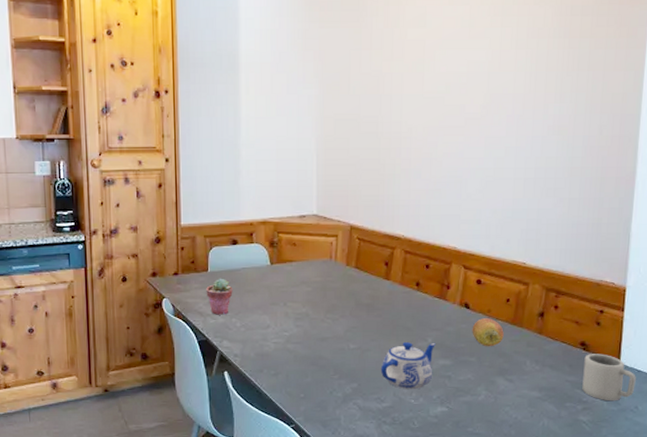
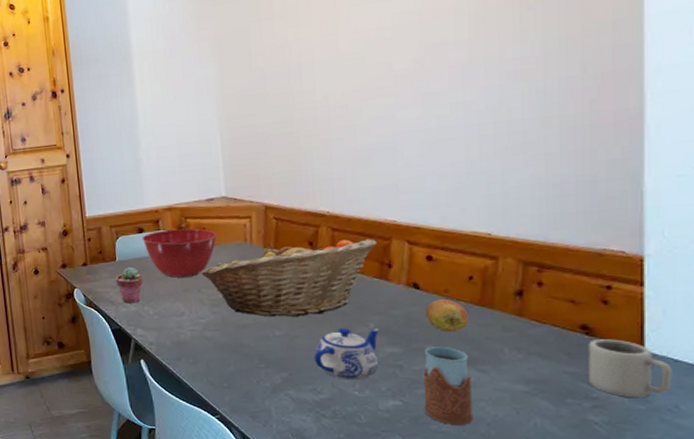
mixing bowl: none [235,243,306,291] -> present [142,228,217,278]
fruit basket: none [289,261,440,331] -> present [201,239,377,317]
drinking glass: none [464,359,501,427] -> present [423,346,474,425]

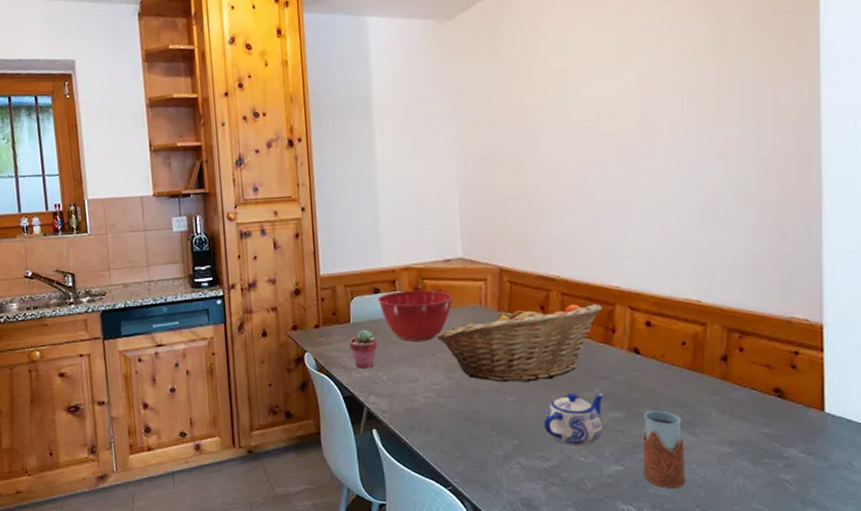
apple: present [425,299,469,333] -> none [644,364,682,397]
cup: present [588,339,672,398] -> none [780,401,846,457]

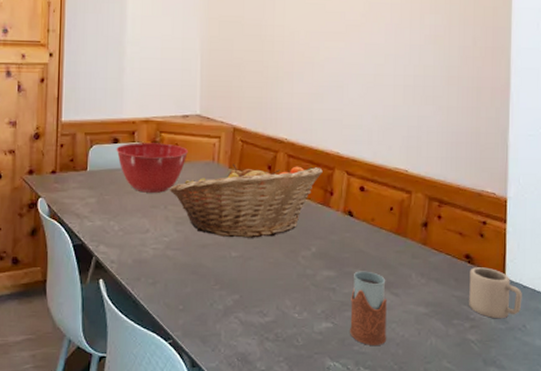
potted succulent: present [349,329,378,369] -> none [84,178,112,217]
teapot: present [543,392,604,446] -> none [263,251,319,303]
cup: none [780,401,846,457] -> present [469,267,522,319]

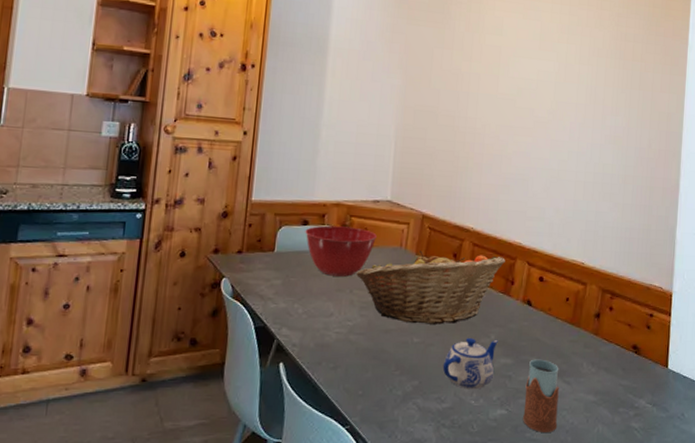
teapot: none [263,251,319,303] -> present [442,338,498,390]
cup: present [469,267,522,319] -> none [634,357,682,408]

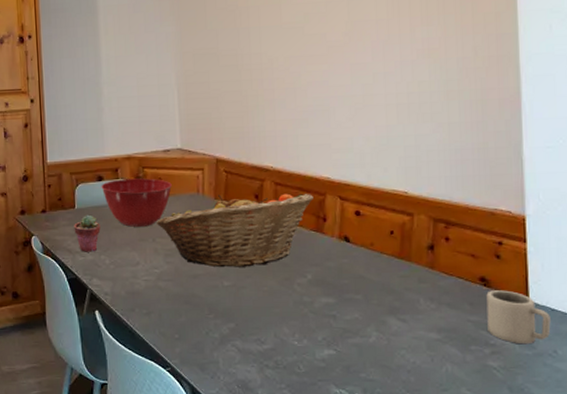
potted succulent: none [269,259,299,300] -> present [74,214,101,252]
teapot: present [442,338,498,390] -> none [258,278,316,331]
drinking glass: present [523,359,559,432] -> none [353,297,397,372]
cup: none [634,357,682,408] -> present [486,290,551,345]

